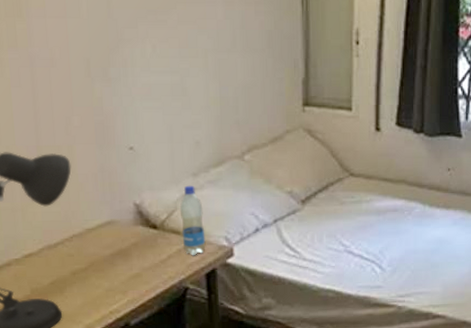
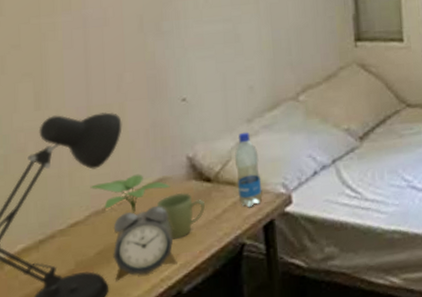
plant: none [42,215,118,251] -> present [90,174,170,213]
alarm clock: none [65,245,125,310] -> present [113,205,178,282]
mug: none [105,236,152,278] -> present [156,192,206,239]

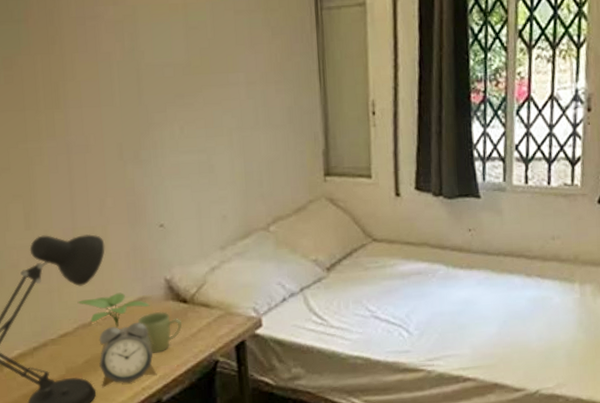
bottle: present [234,132,263,208] -> none [208,258,235,329]

